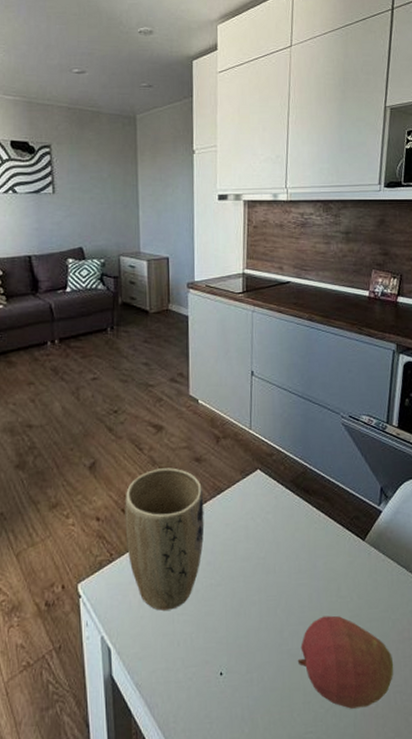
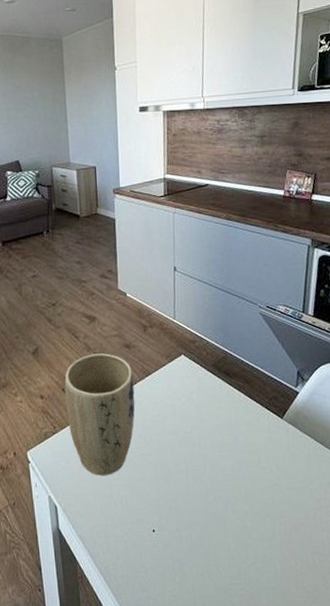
fruit: present [297,615,394,709] -> none [222,484,312,565]

